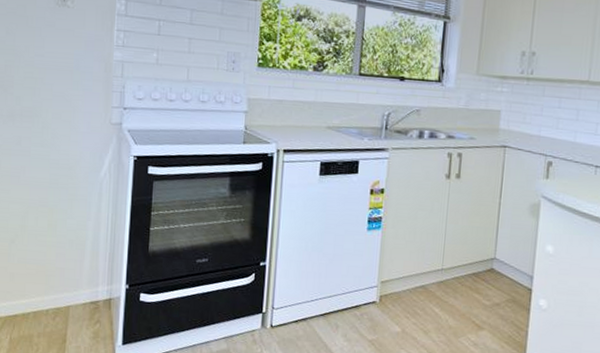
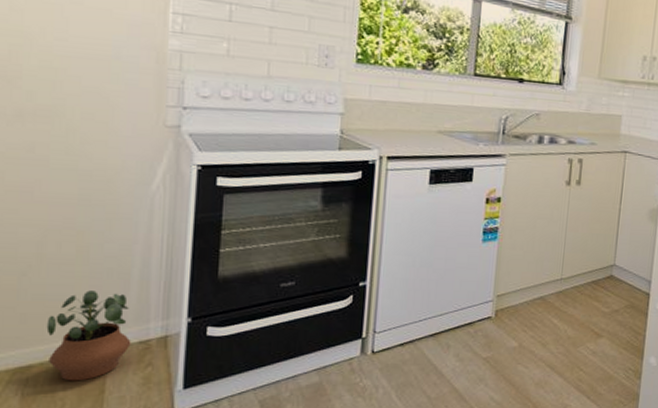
potted plant: none [27,257,85,331] -> present [46,290,131,381]

